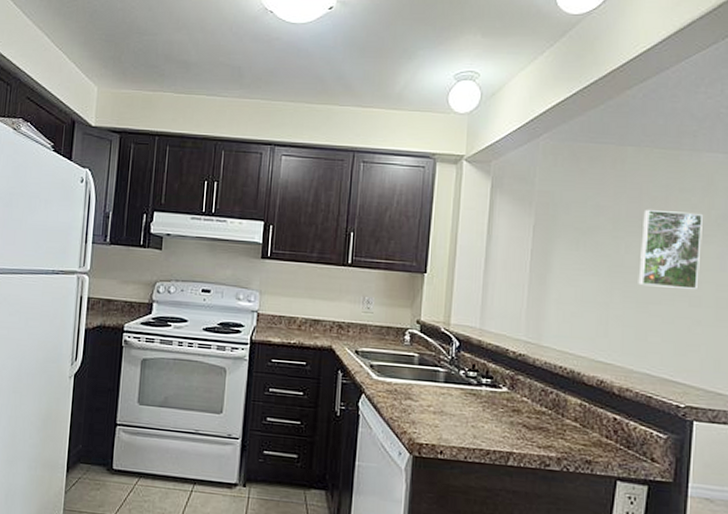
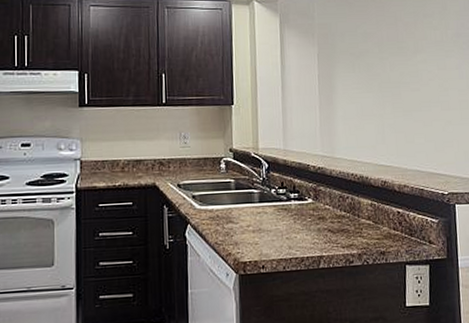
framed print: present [638,210,703,289] -> none [400,33,445,97]

